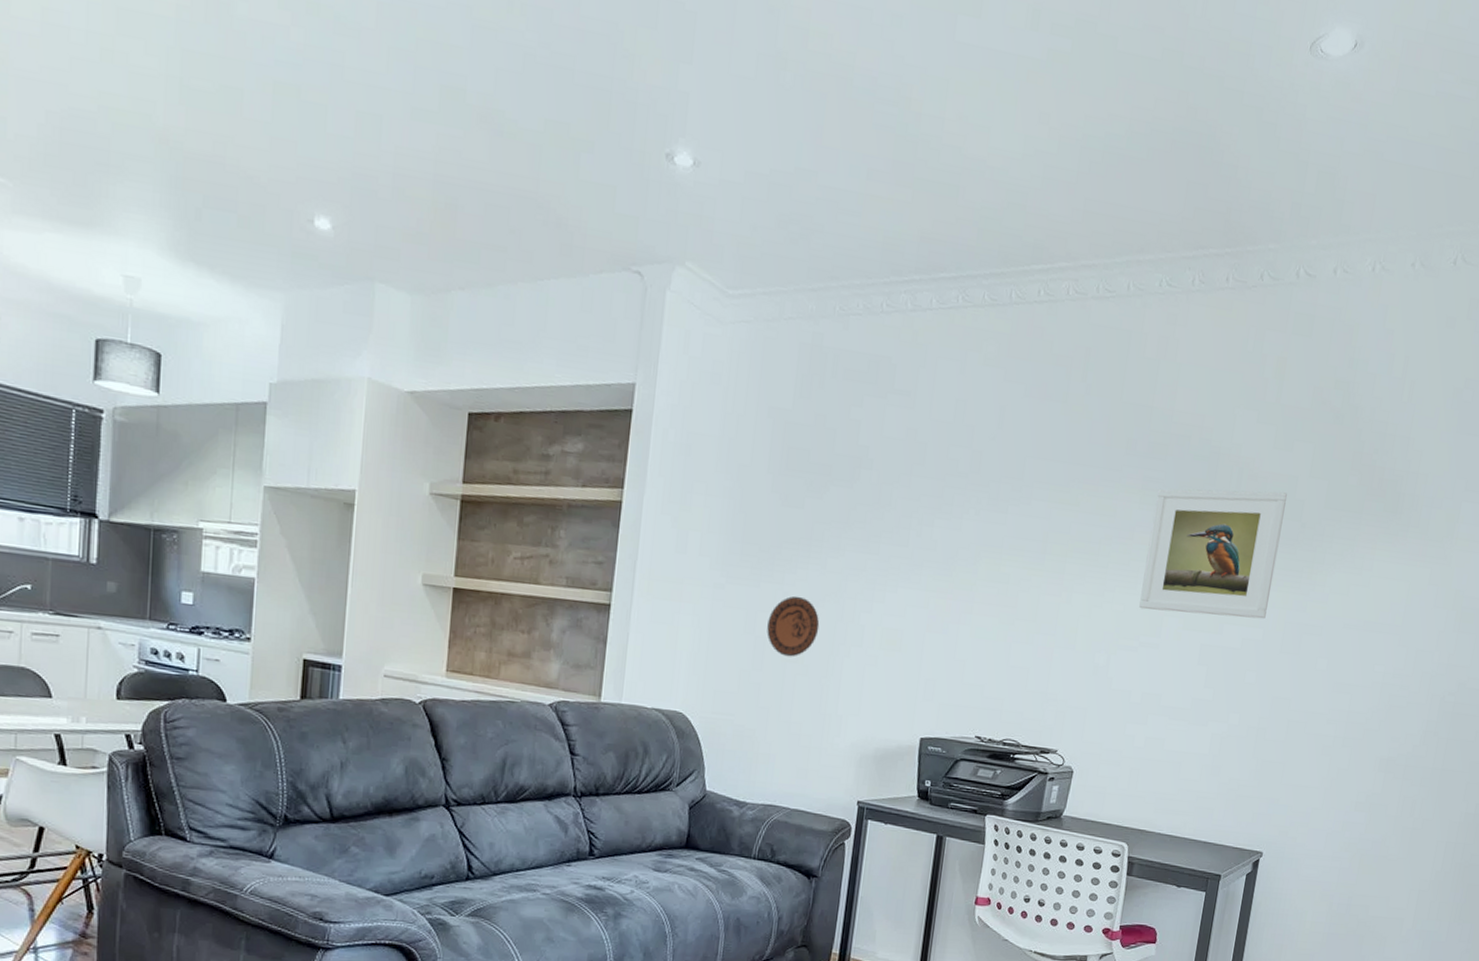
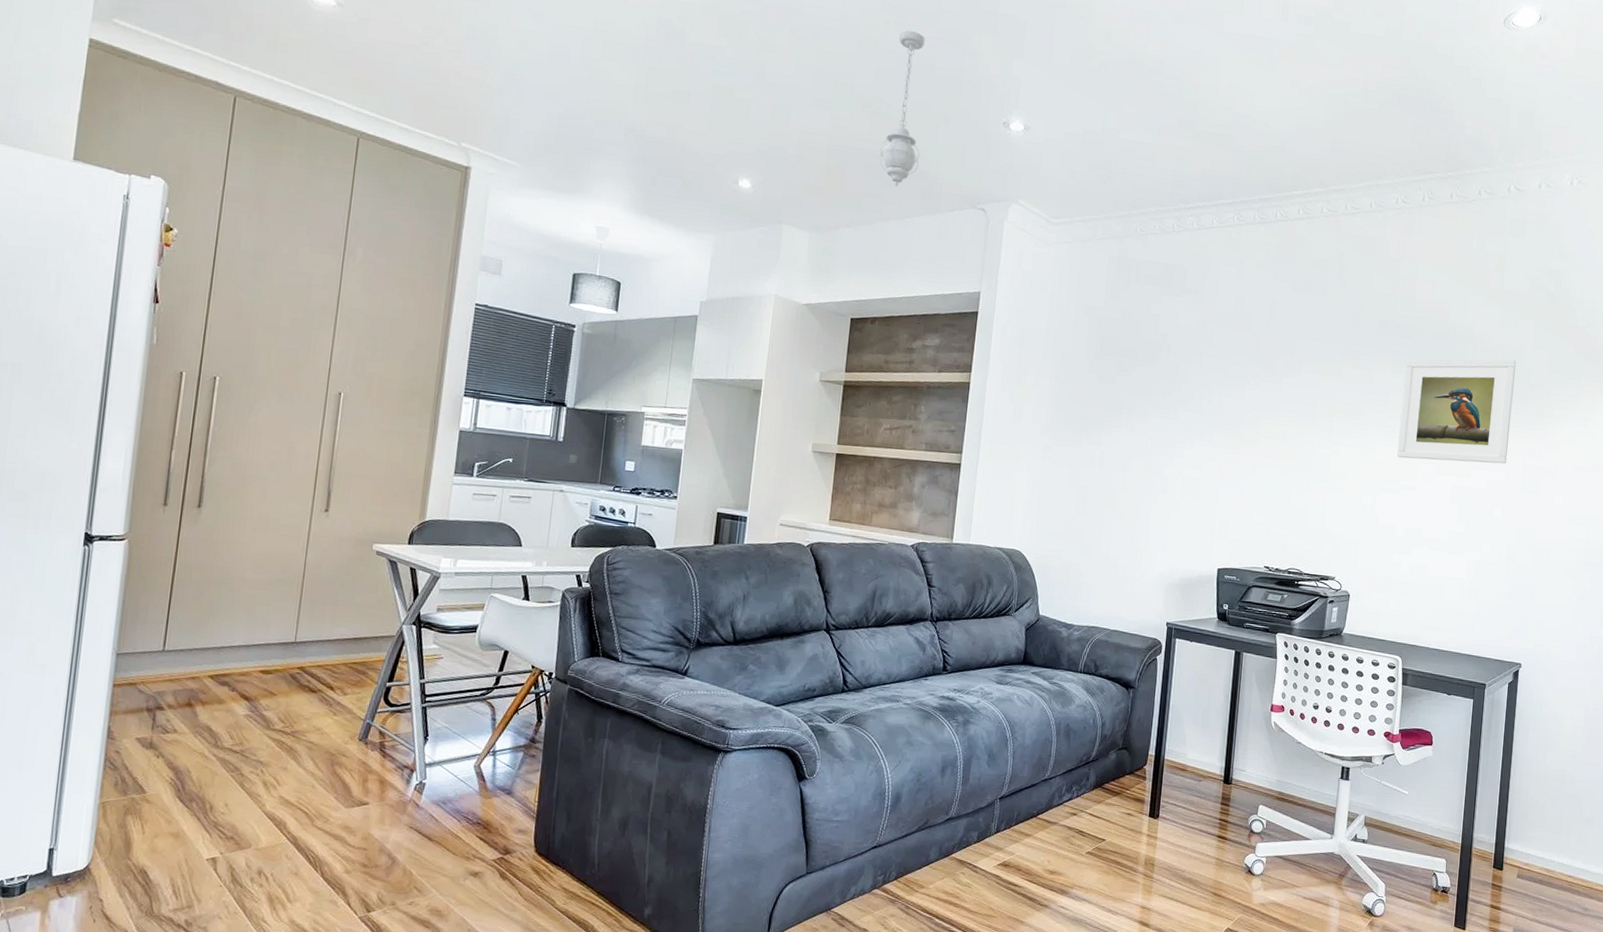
pendant light: none [502,16,562,237] -> present [879,31,925,187]
decorative plate: present [767,595,820,657] -> none [1087,453,1131,503]

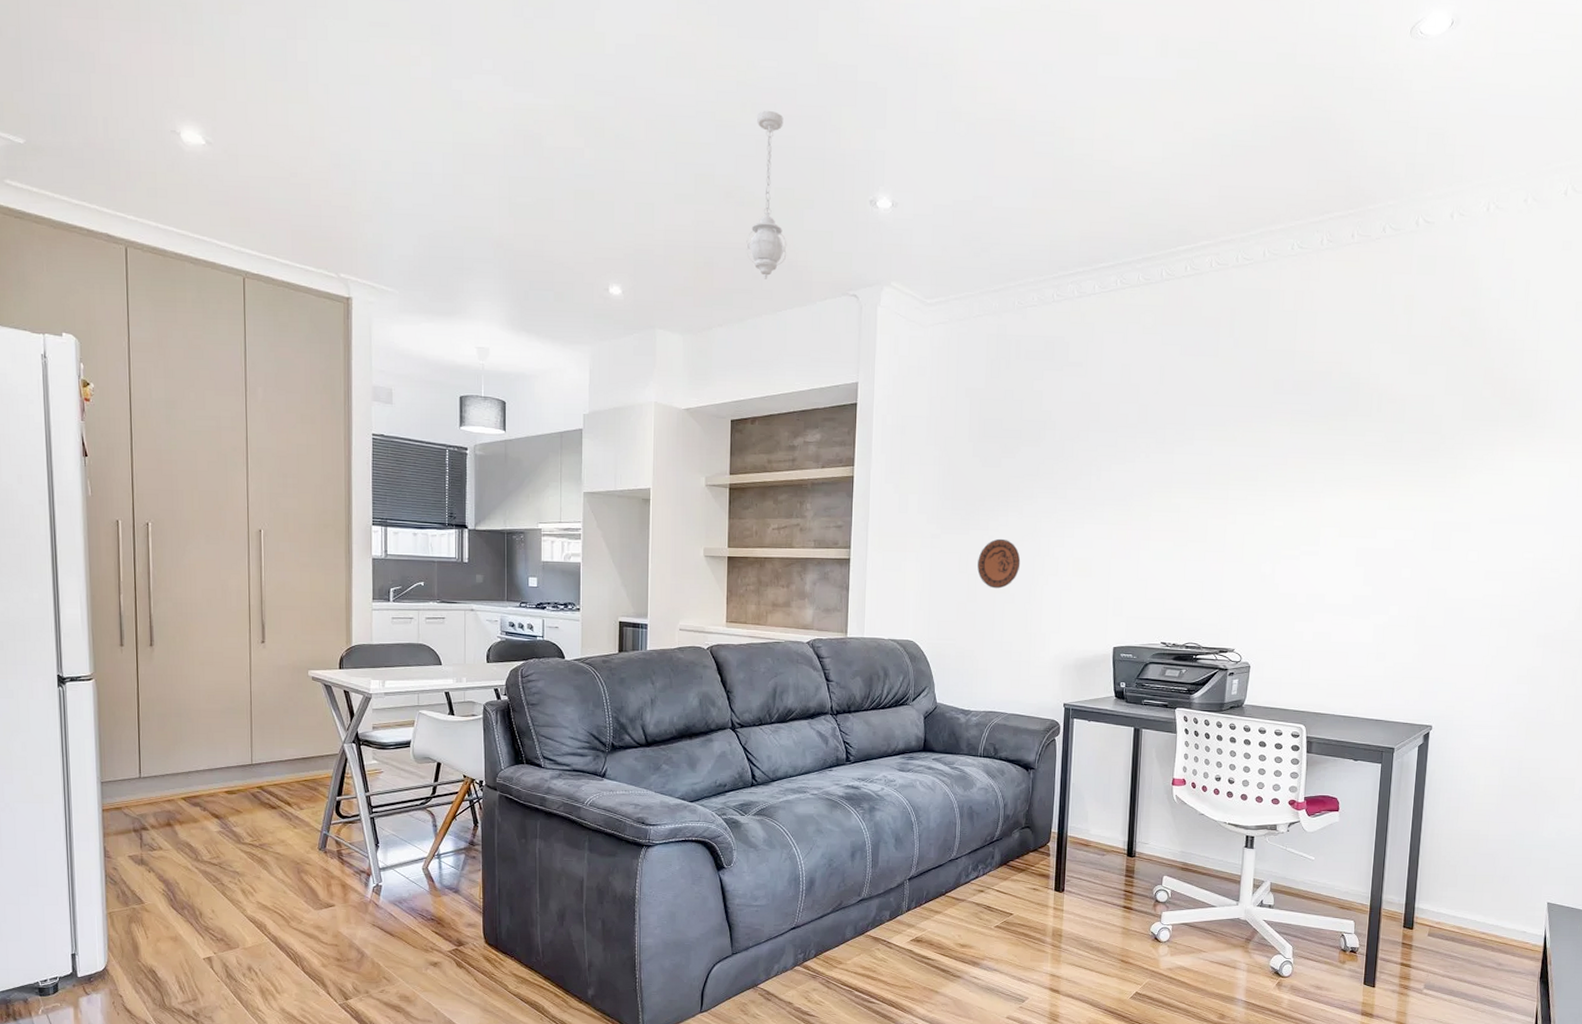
decorative plate: none [1087,453,1131,503] -> present [977,538,1021,589]
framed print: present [1397,360,1516,464] -> none [1298,410,1425,523]

